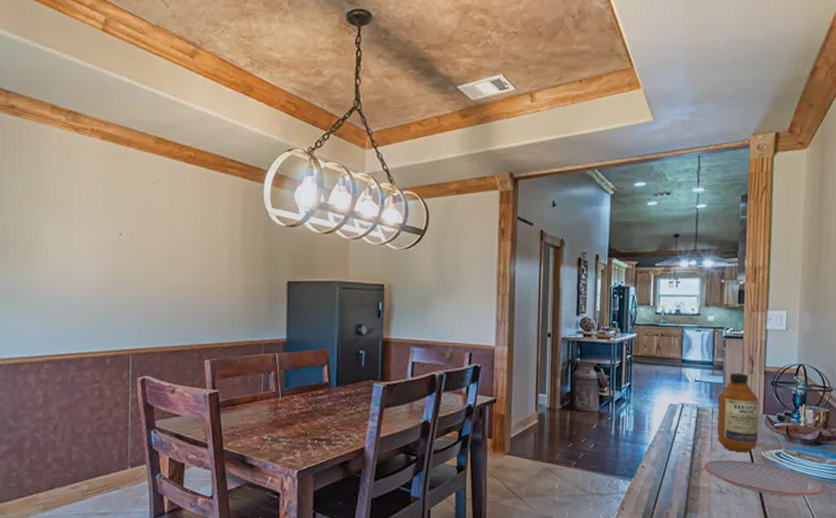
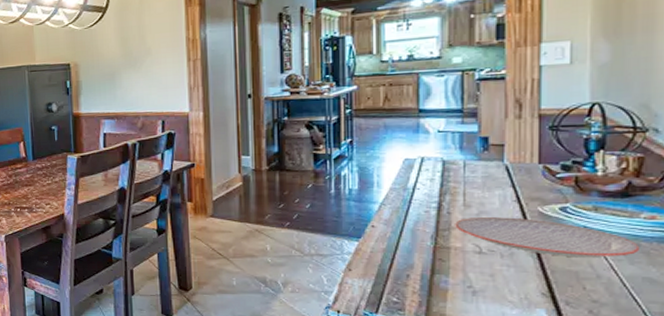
bottle: present [717,372,759,453] -> none [472,118,533,209]

